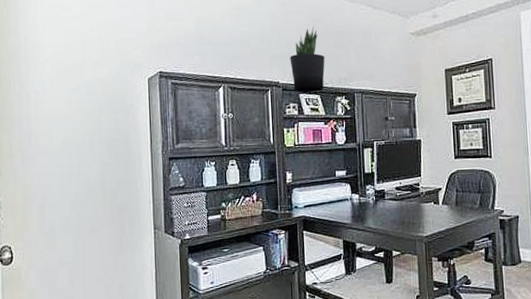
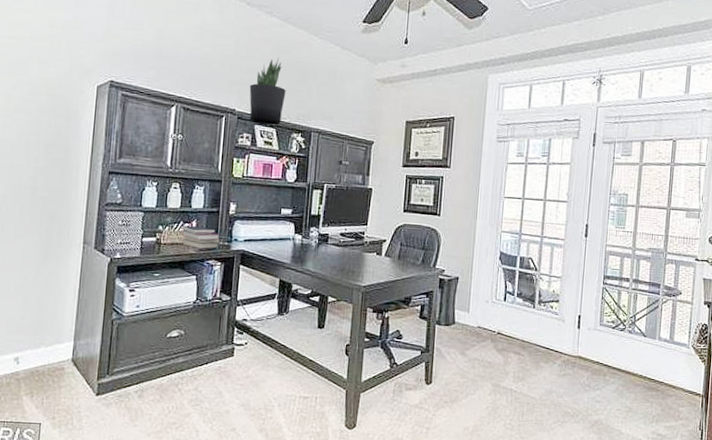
books: none [244,197,282,220] -> present [182,225,221,249]

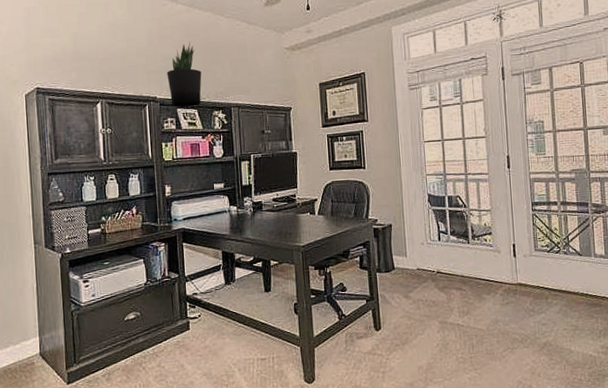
books: present [182,225,221,249] -> none [124,211,162,233]

